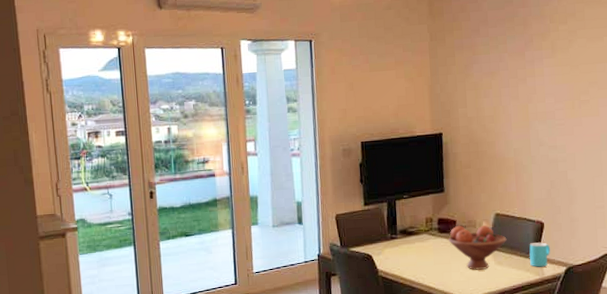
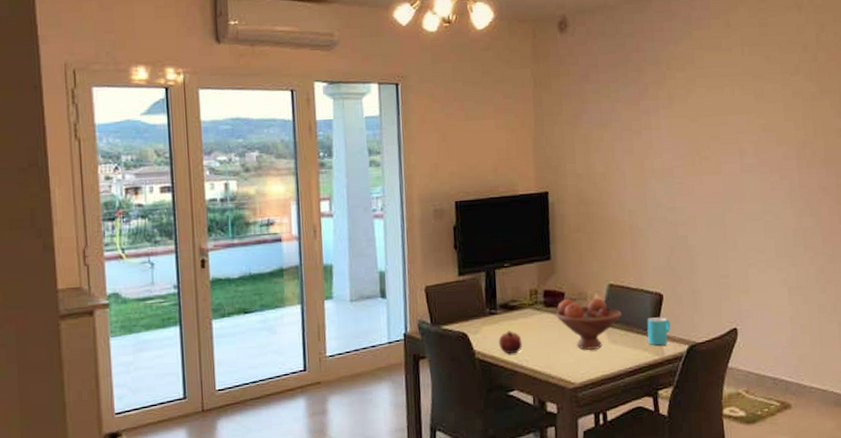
fruit: none [398,253,419,273] -> present [498,331,522,355]

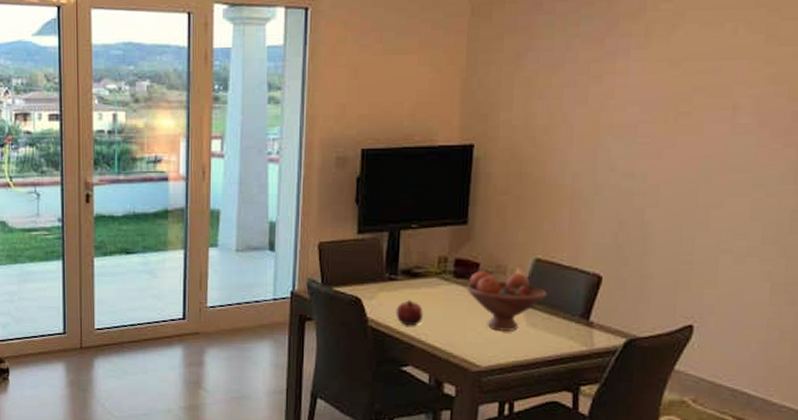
cup: present [647,317,671,346] -> none [576,302,607,336]

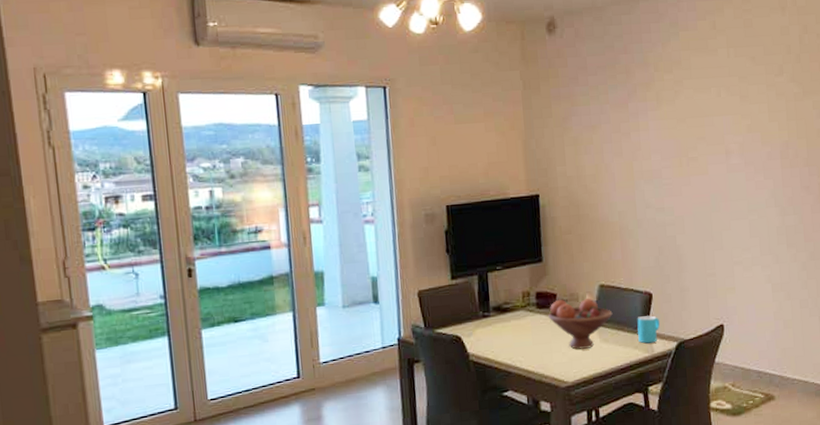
fruit: present [396,300,423,326] -> none [492,333,516,356]
cup: none [576,302,607,336] -> present [637,315,660,344]

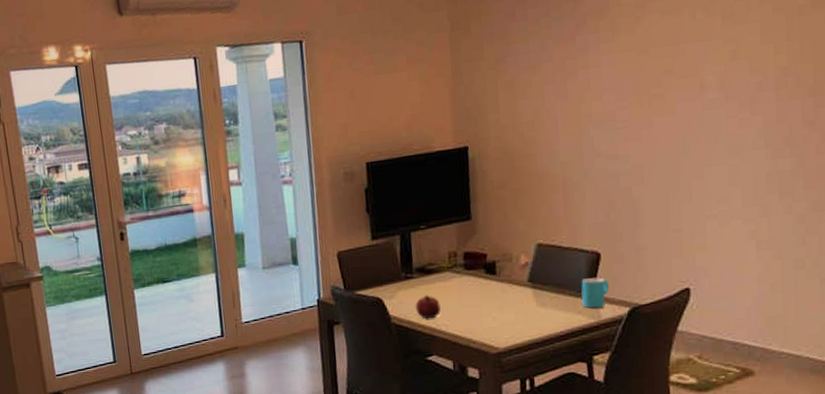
fruit: none [492,333,516,356] -> present [415,295,441,319]
fruit bowl: present [548,298,613,350] -> none [477,259,552,314]

